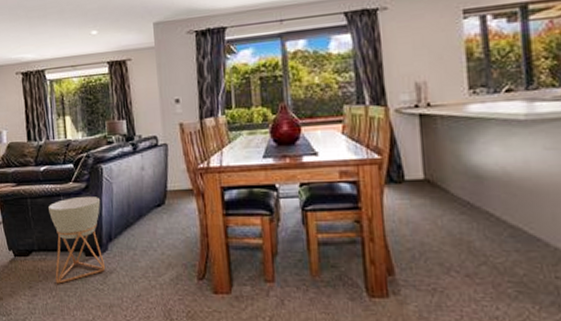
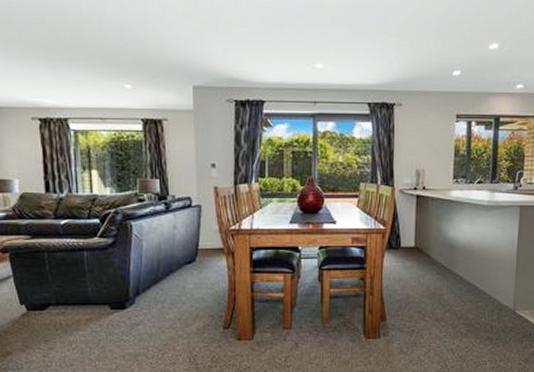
planter: present [48,197,106,284] -> none [69,252,132,336]

